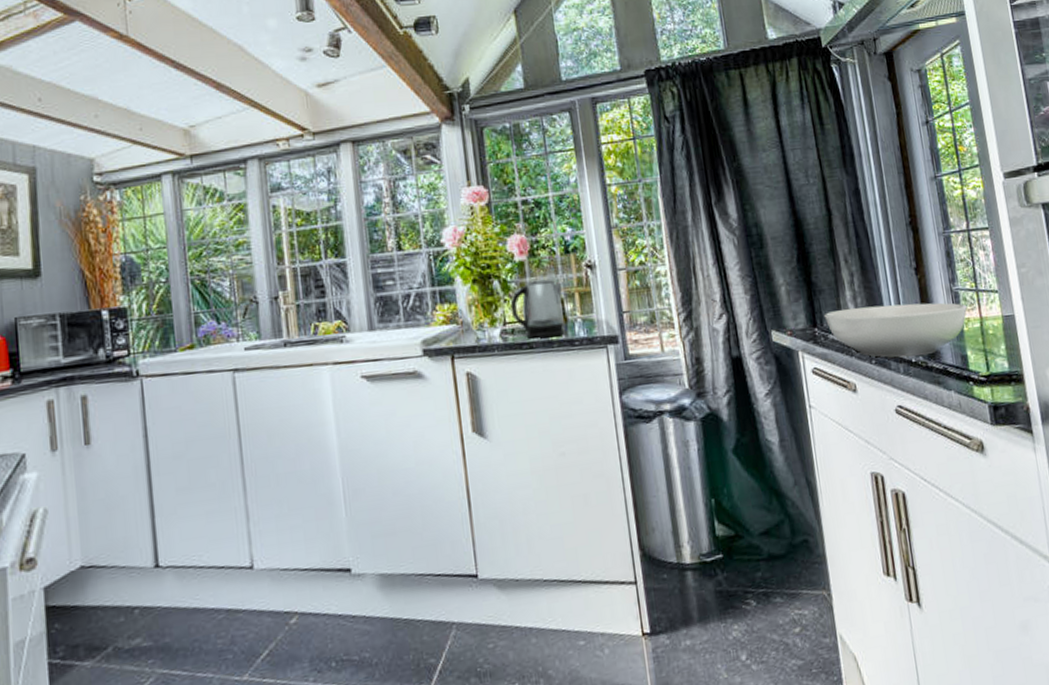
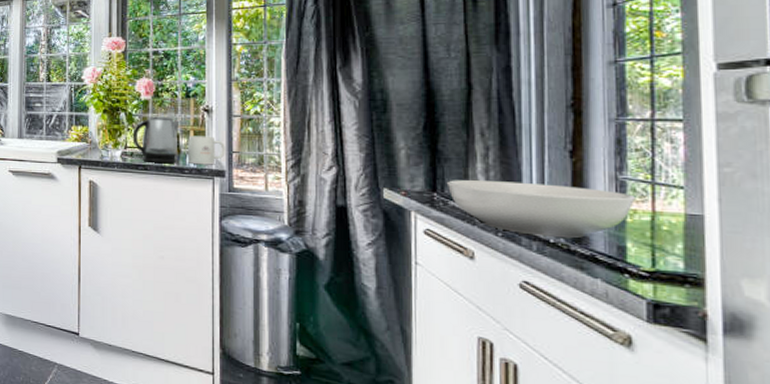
mug: none [574,296,616,334] -> present [188,135,225,165]

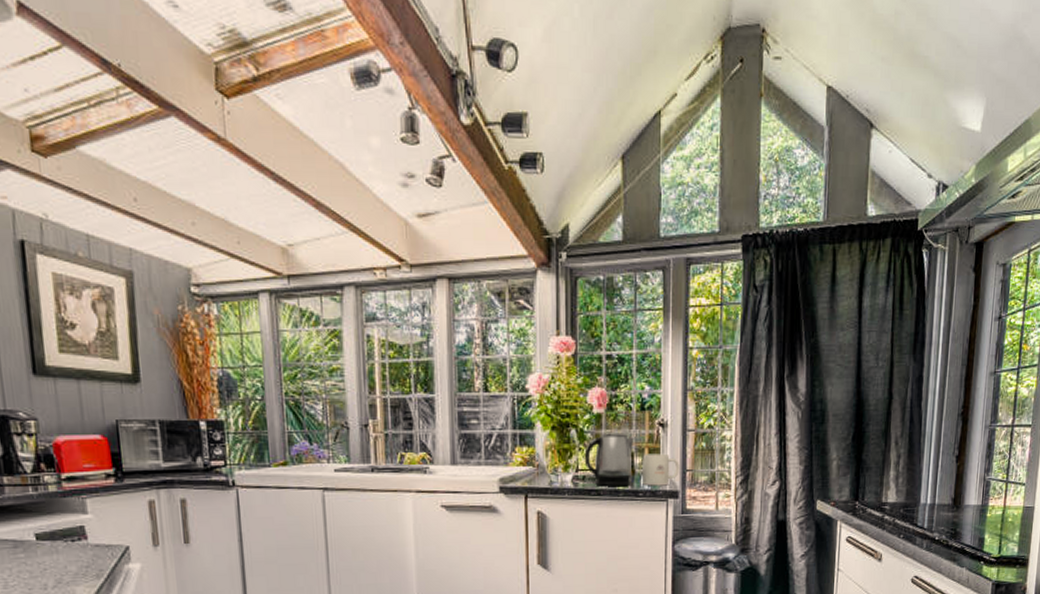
bowl: present [446,180,636,239] -> none [866,487,995,535]

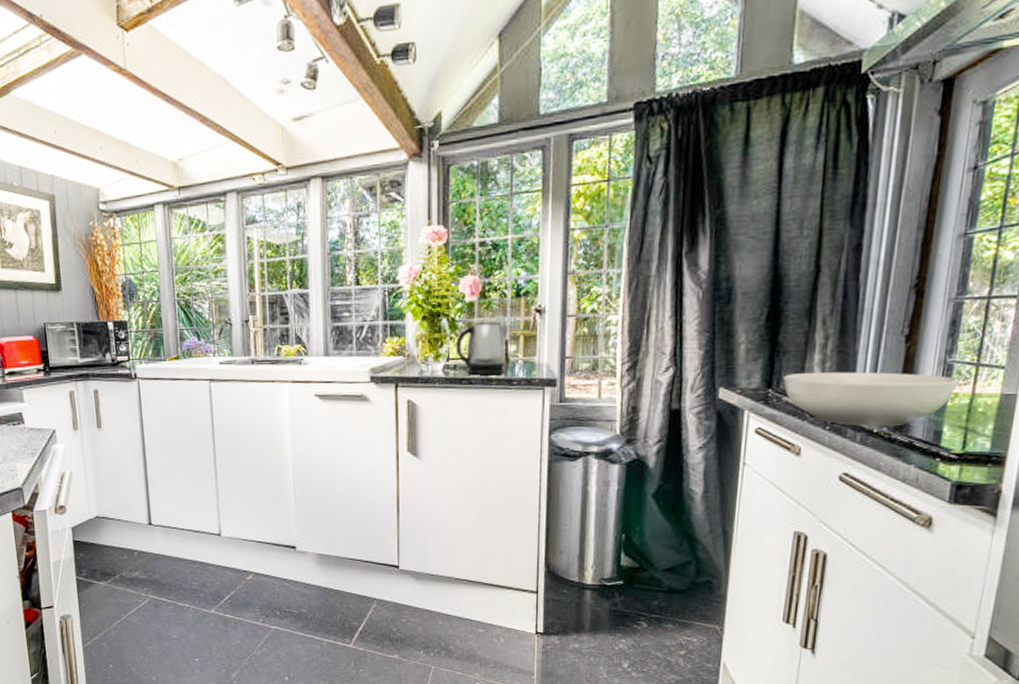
mug: present [642,453,679,486] -> none [517,340,558,375]
bowl: none [866,487,995,535] -> present [782,371,960,427]

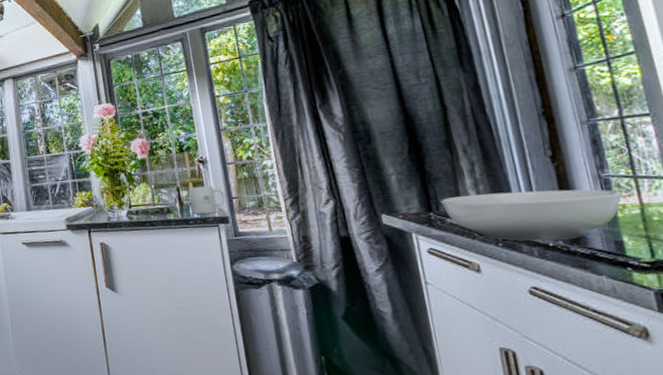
kettle: present [455,320,509,376] -> none [134,172,181,219]
mug: none [517,340,558,375] -> present [188,185,226,215]

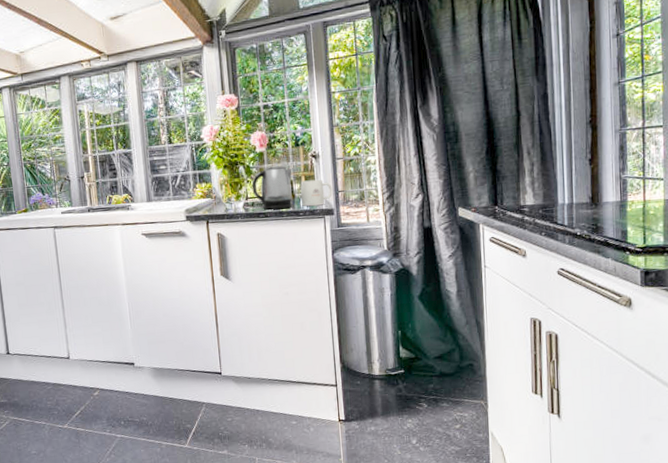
kettle: none [134,172,181,219] -> present [251,165,293,210]
bowl: present [439,189,622,242] -> none [504,187,633,231]

